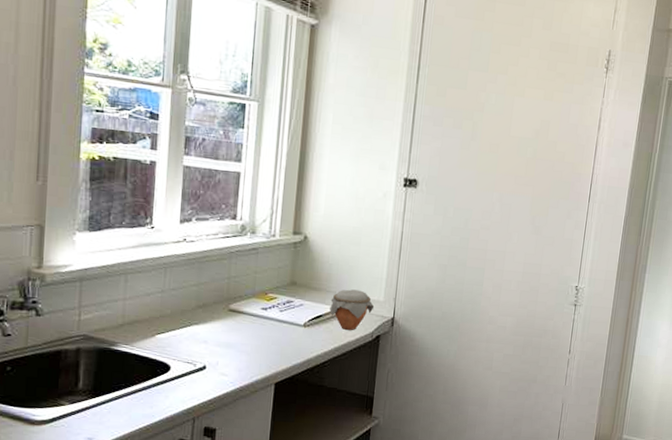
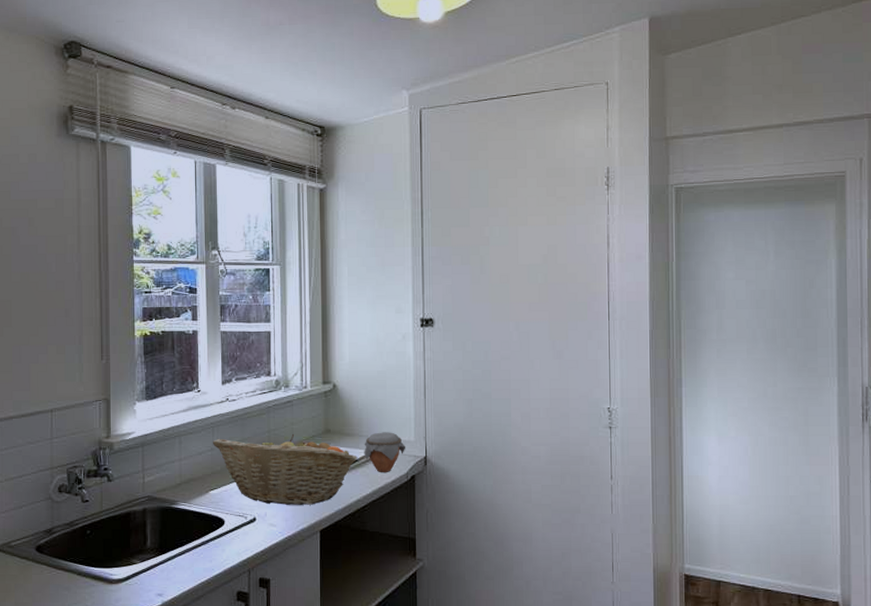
fruit basket: none [164,280,323,357] -> present [213,433,358,505]

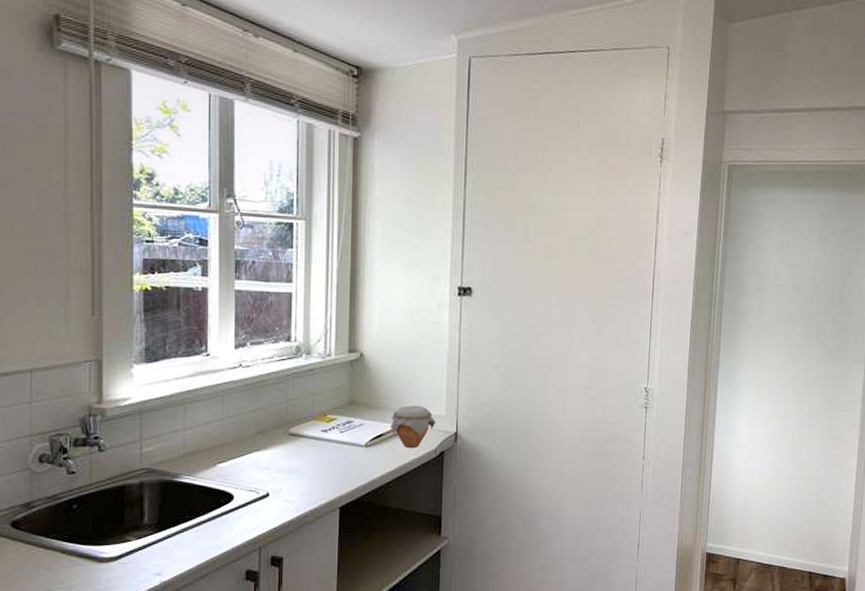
fruit basket: present [213,433,358,505] -> none [223,404,384,480]

